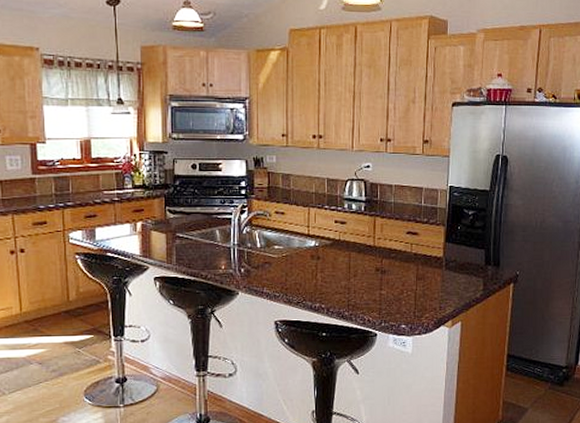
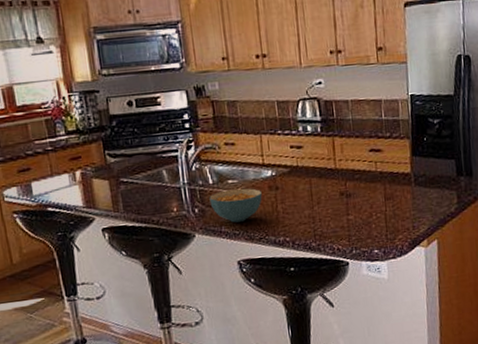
cereal bowl: none [255,254,304,285] -> present [209,188,262,223]

